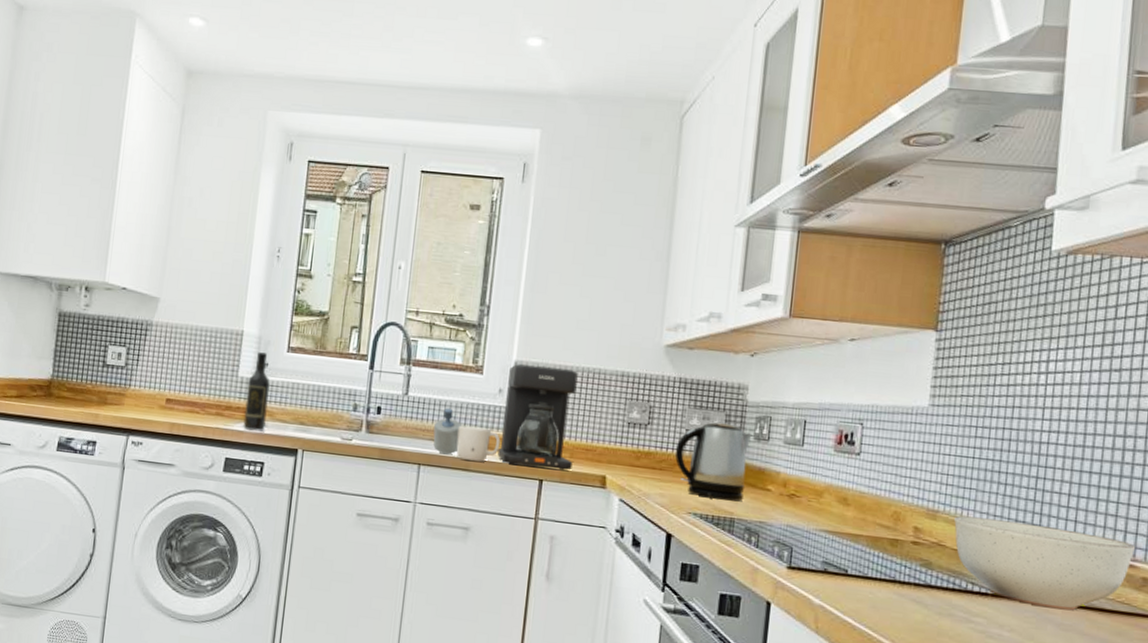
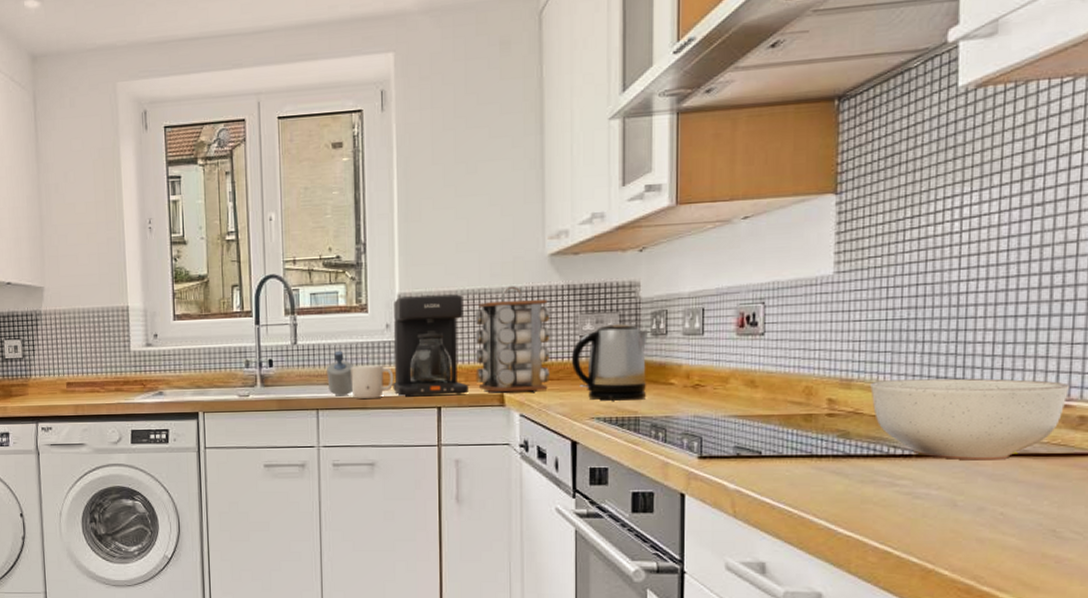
wine bottle: present [243,352,270,431] -> none [140,324,164,402]
spice rack: none [580,370,660,479] -> present [475,286,551,393]

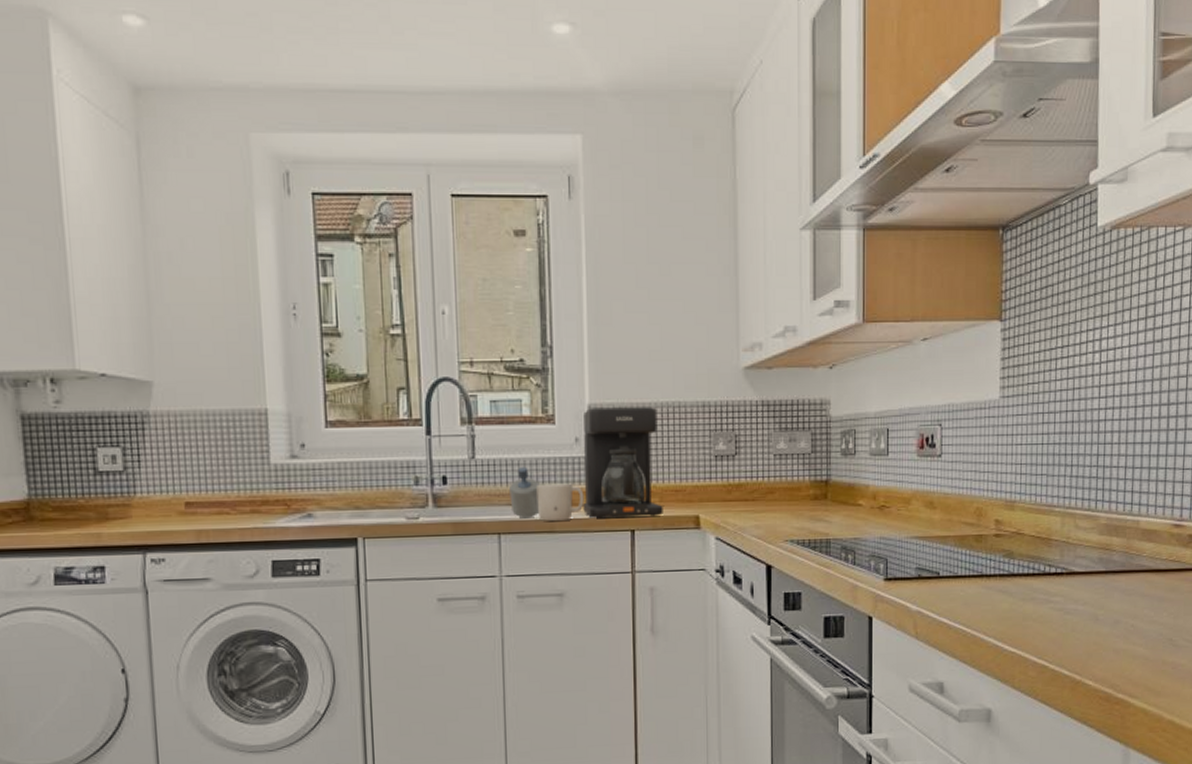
spice rack: present [475,286,551,393] -> none [669,400,746,515]
kettle: present [571,324,648,401] -> none [765,443,838,522]
bowl: present [870,378,1071,461] -> none [1030,500,1183,577]

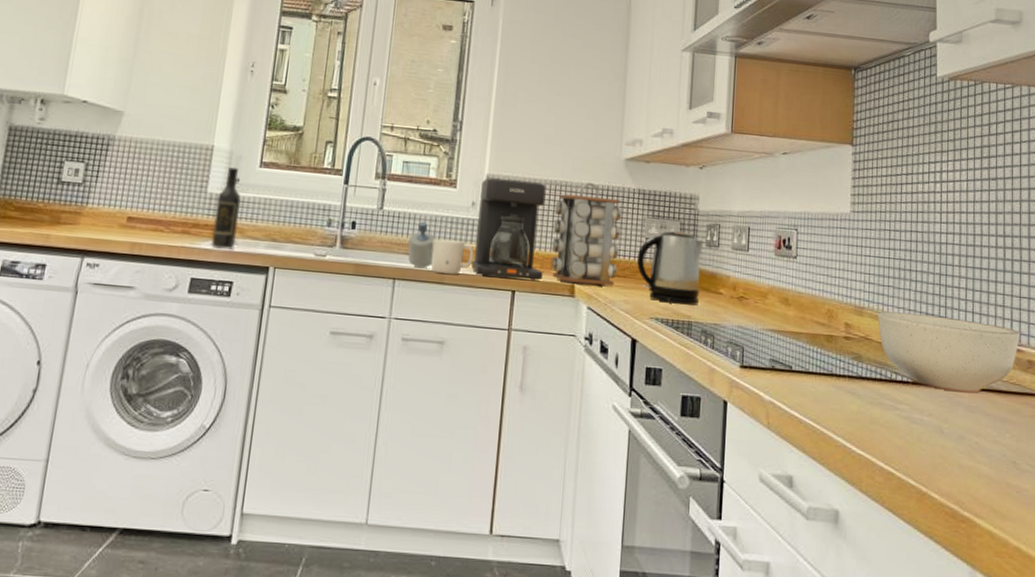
wine bottle: none [283,432,314,526] -> present [211,167,241,250]
spice rack: none [669,400,746,515] -> present [550,182,622,286]
kettle: none [765,443,838,522] -> present [636,231,703,305]
bowl: none [1030,500,1183,577] -> present [877,311,1021,394]

